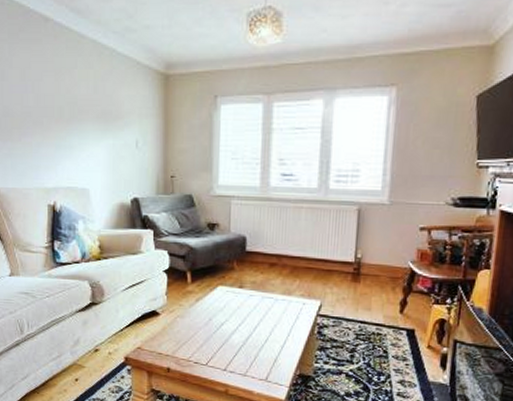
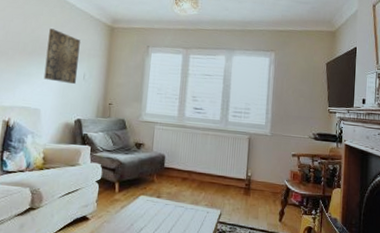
wall art: none [88,85,128,155] -> present [43,28,80,85]

